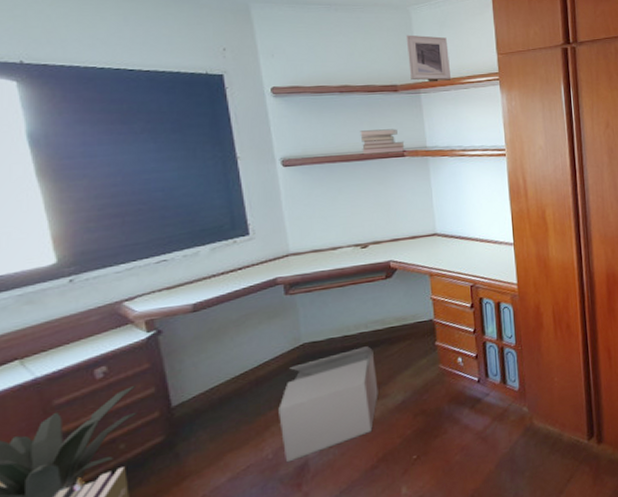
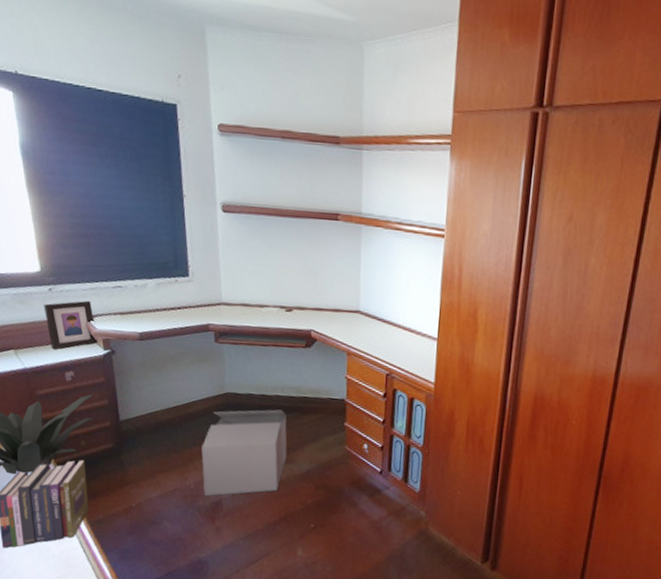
picture frame: none [62,283,138,346] -> present [44,300,98,349]
books: present [360,129,405,155] -> none [297,184,340,215]
picture frame: present [406,35,452,82] -> none [354,77,400,138]

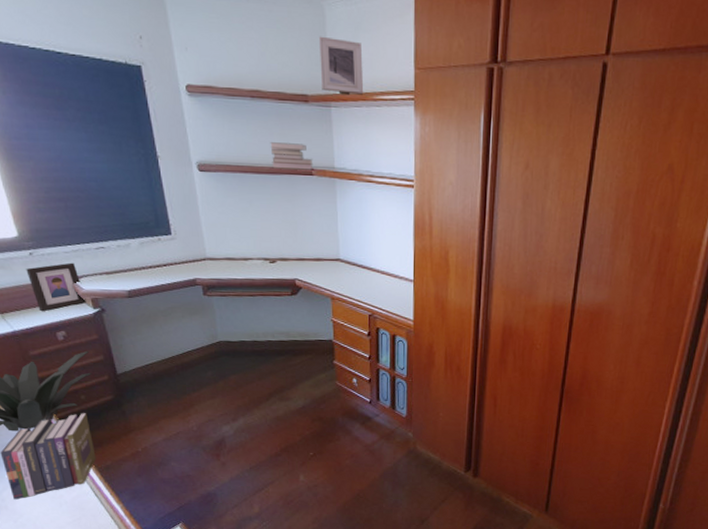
cardboard box: present [201,409,287,497] -> none [200,353,282,436]
books: none [297,184,340,215] -> present [270,142,313,170]
picture frame: none [354,77,400,138] -> present [318,36,364,96]

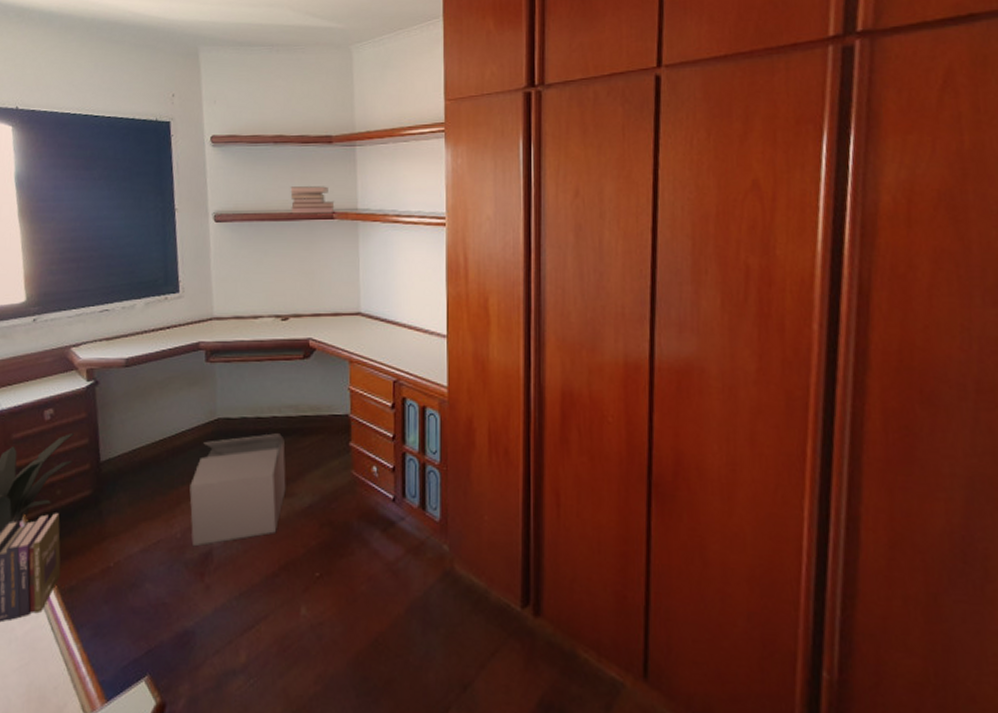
picture frame: present [26,262,86,311] -> none [26,328,81,385]
cardboard box: none [200,353,282,436] -> present [189,433,286,547]
picture frame: present [318,36,364,96] -> none [345,77,391,133]

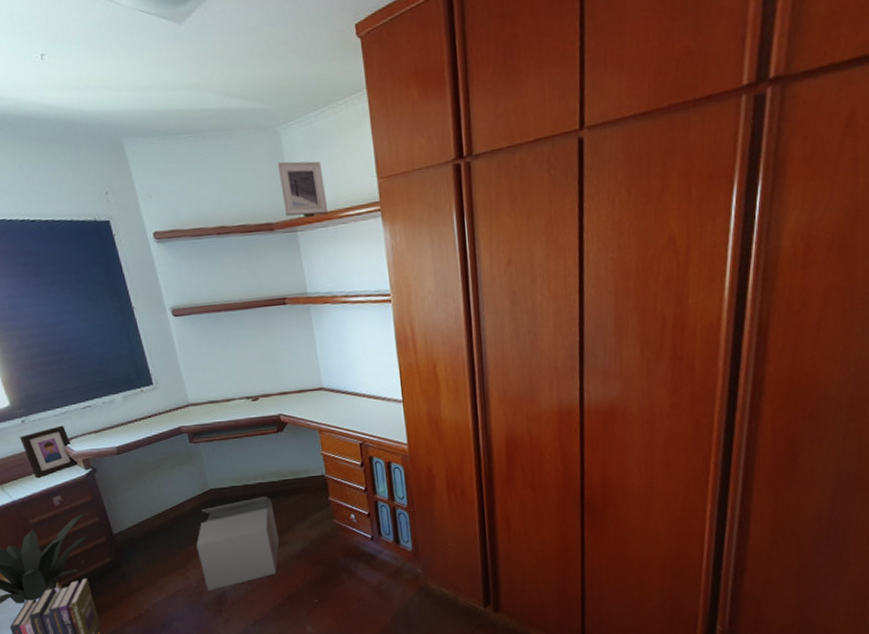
picture frame: none [26,328,81,385] -> present [20,425,78,477]
books: present [290,186,335,214] -> none [240,273,286,303]
picture frame: none [345,77,391,133] -> present [277,161,329,218]

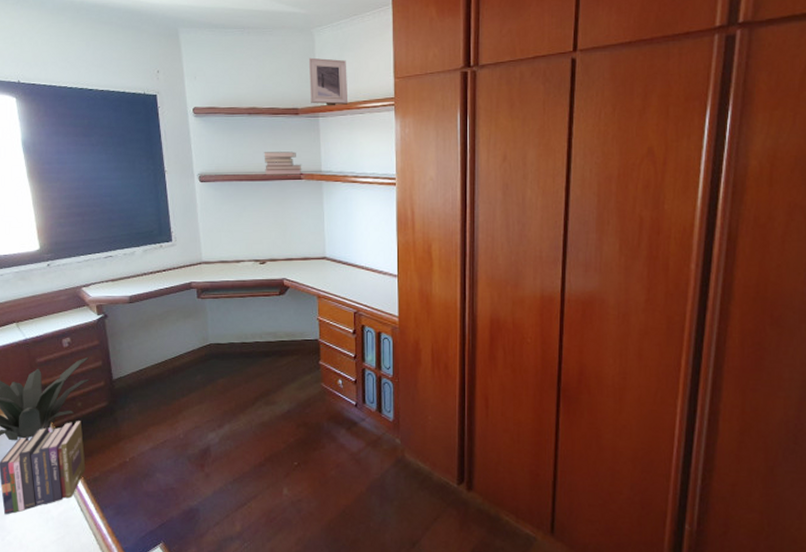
picture frame: present [20,425,78,477] -> none [43,271,92,318]
cardboard box: present [196,496,280,592] -> none [189,355,268,445]
books: none [240,273,286,303] -> present [264,151,302,175]

